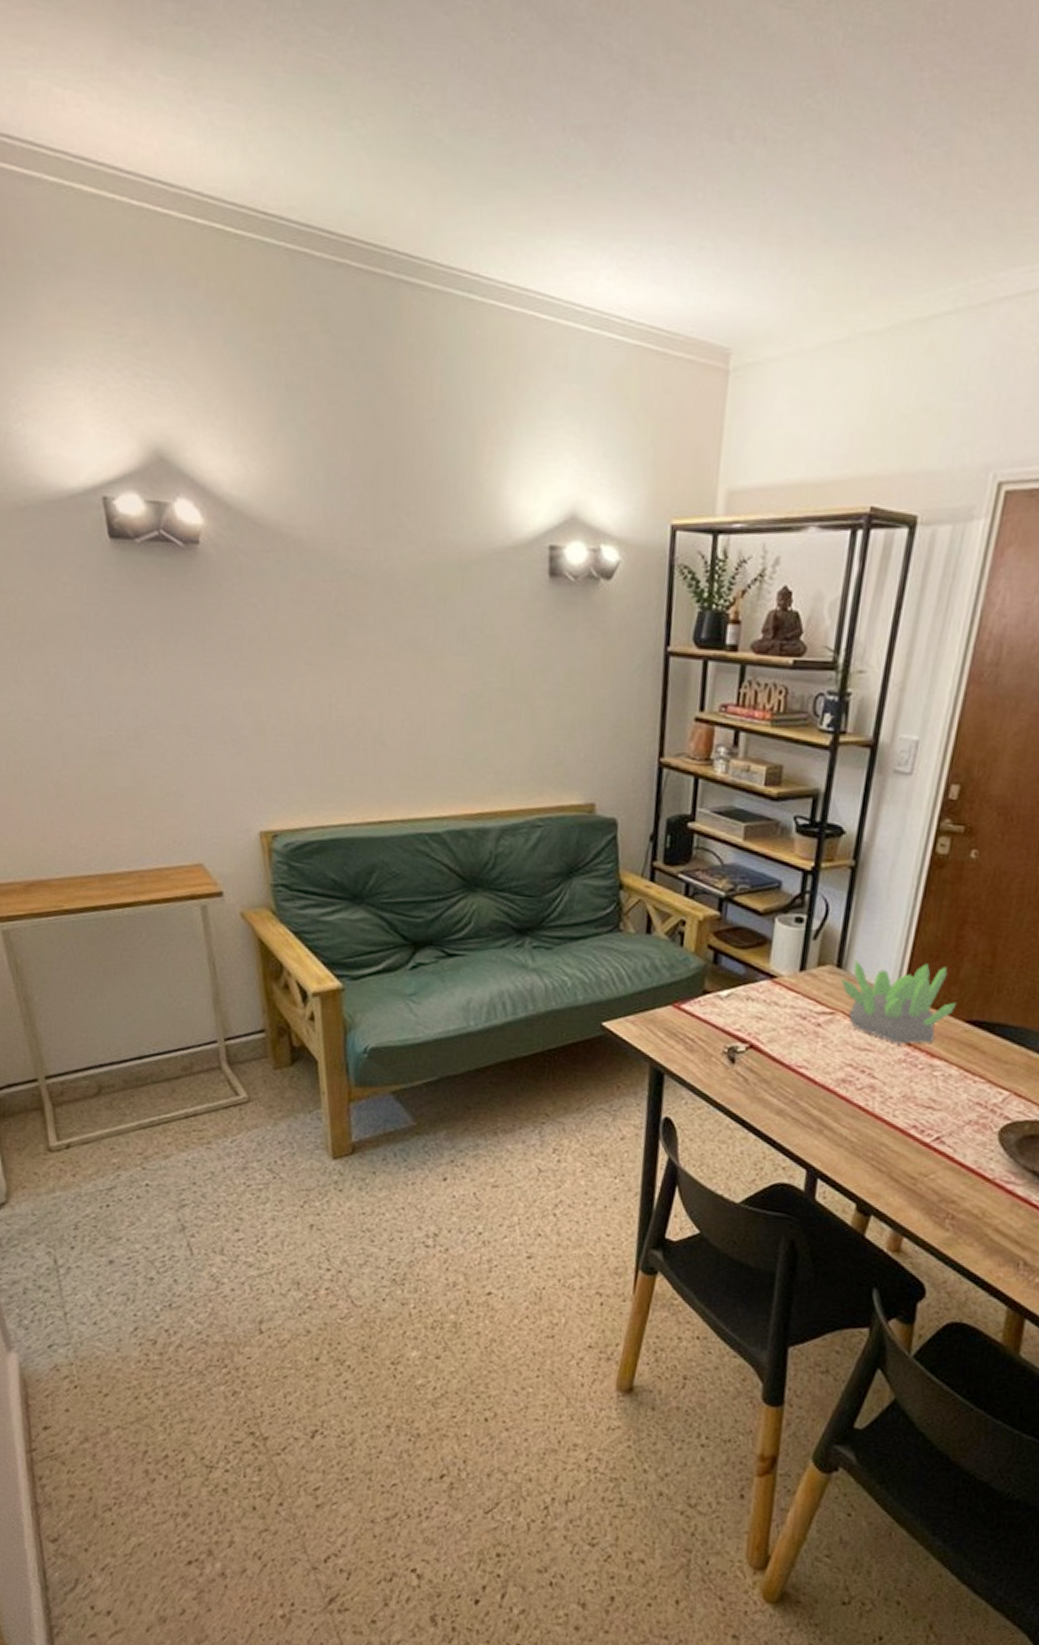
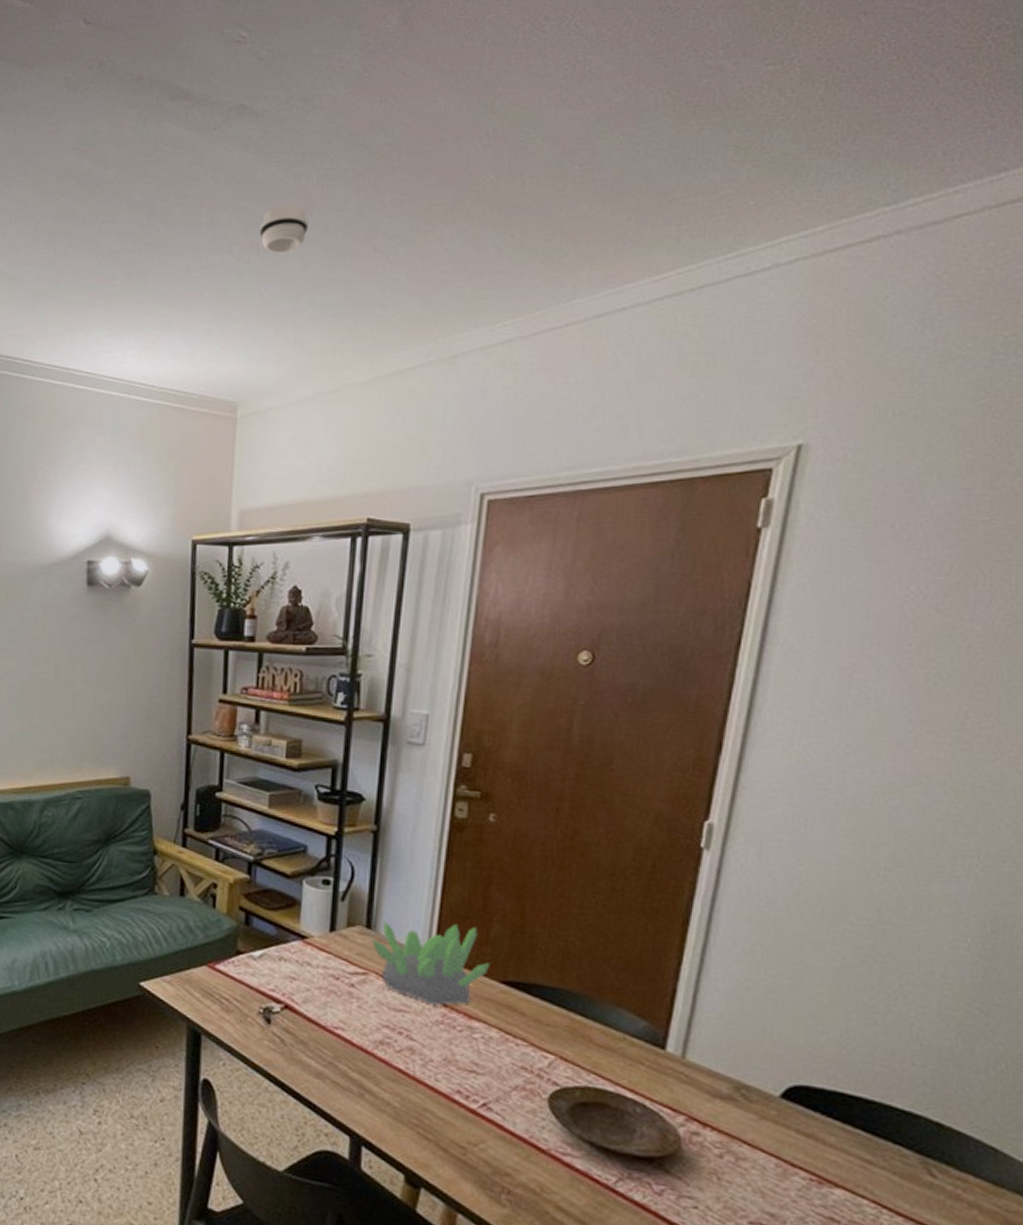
smoke detector: none [766,73,829,146] -> present [258,204,309,254]

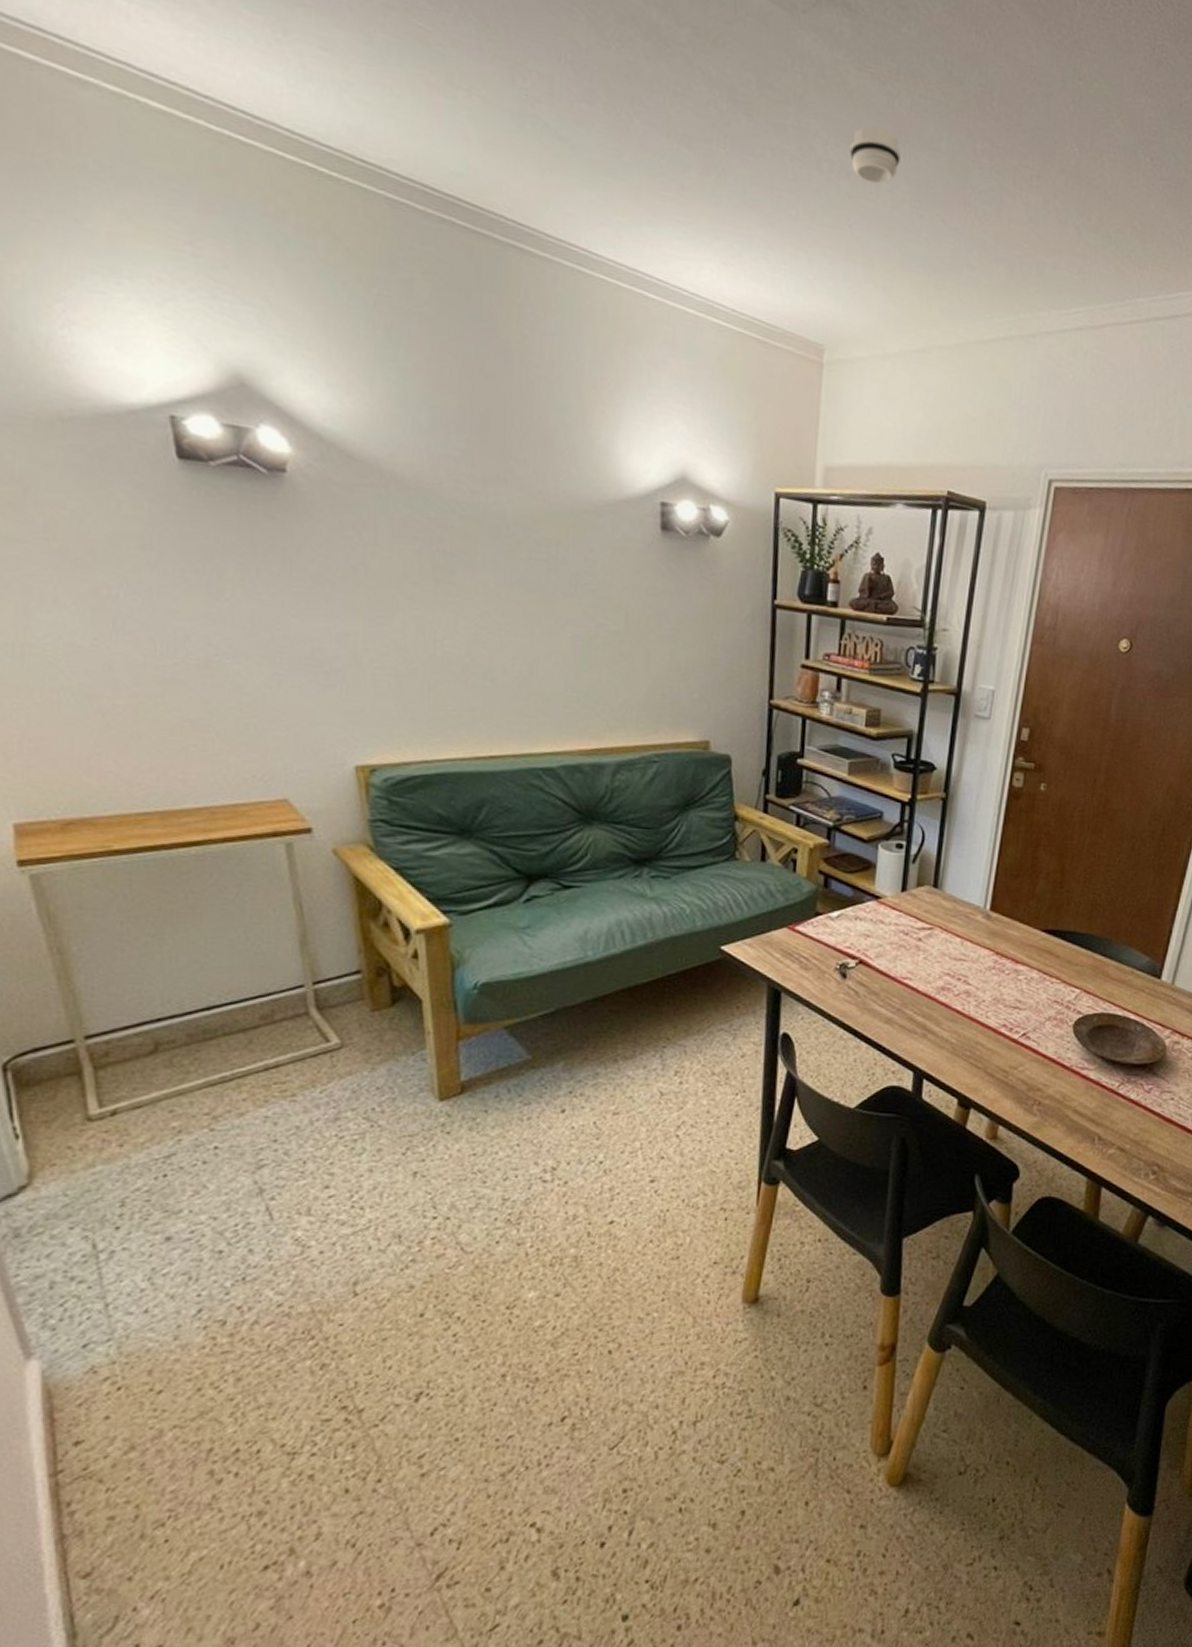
succulent plant: present [371,921,491,1005] -> none [937,881,1035,953]

